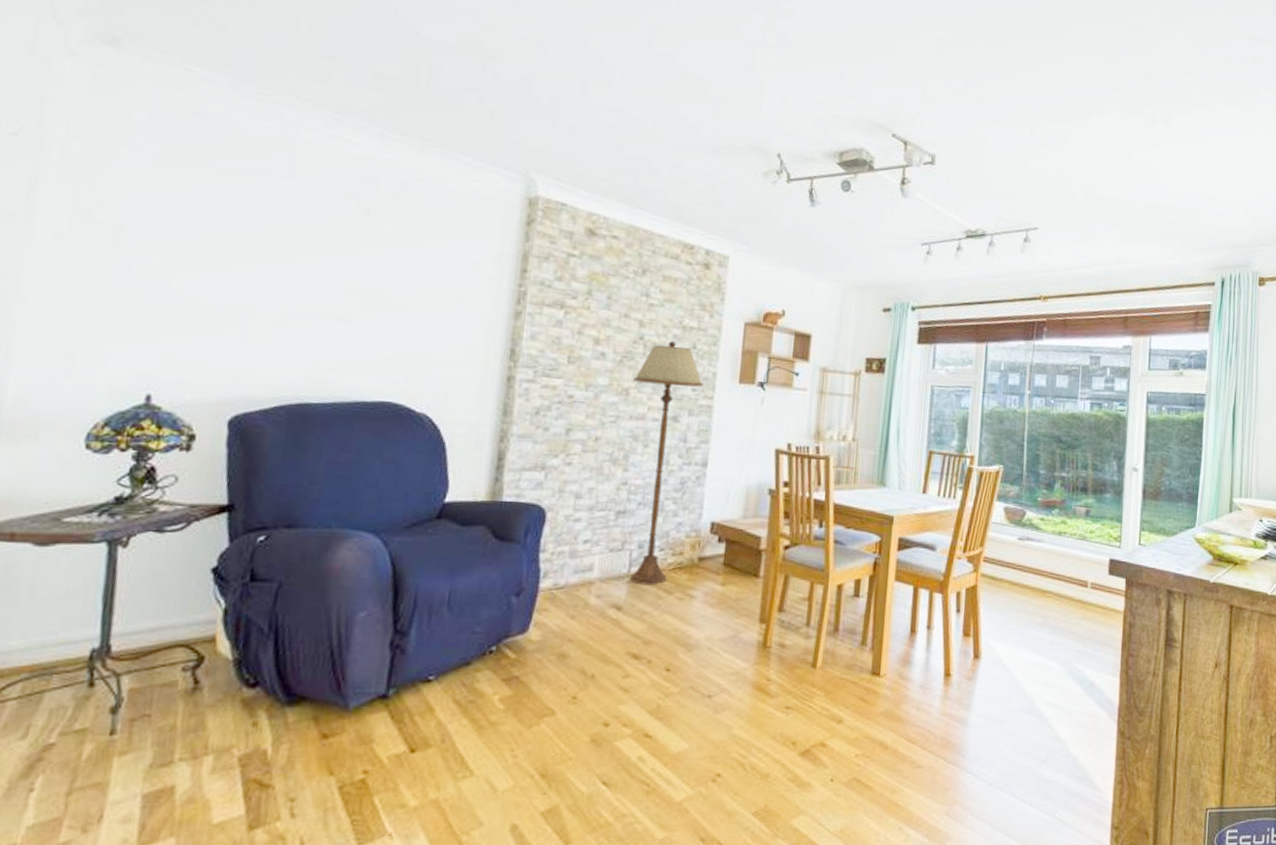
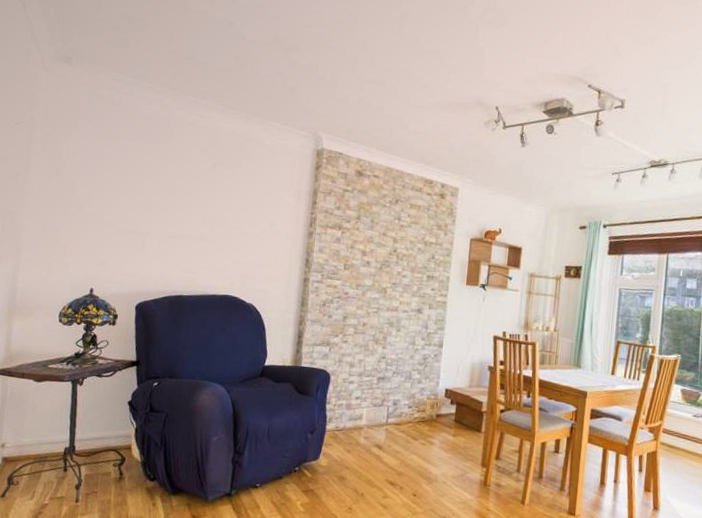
floor lamp: present [630,341,704,585] -> none [388,253,440,433]

